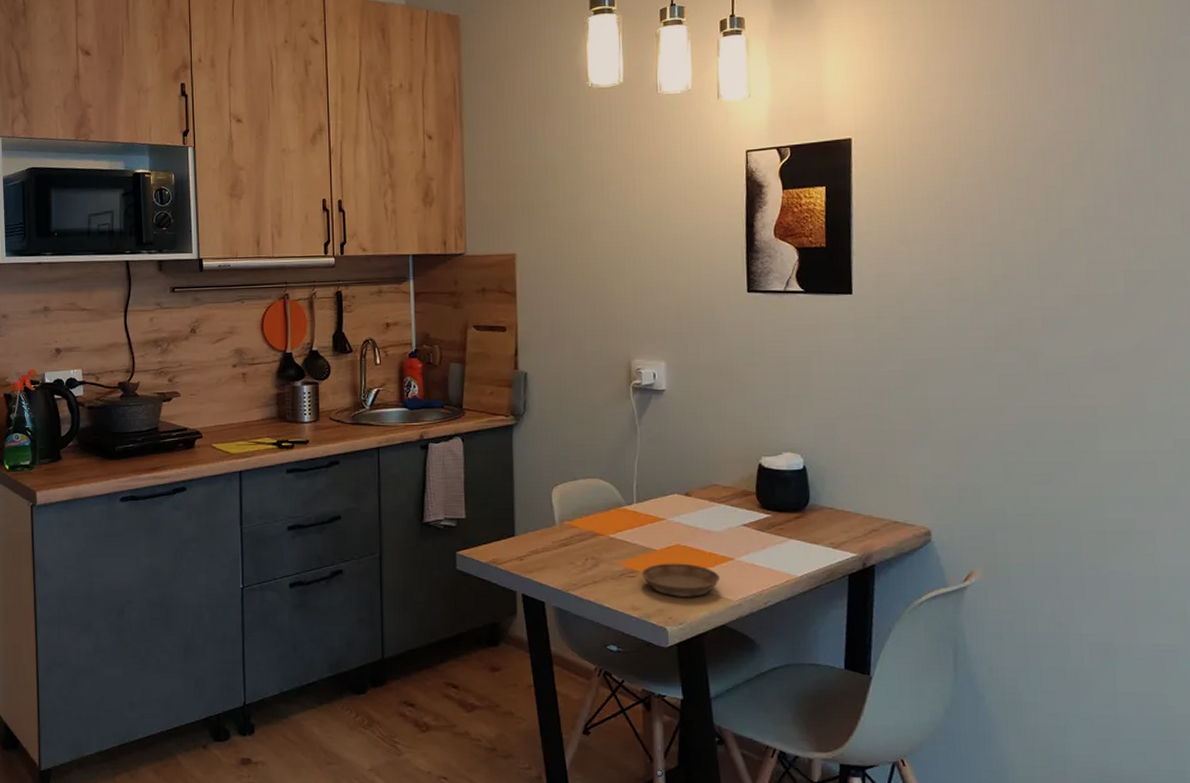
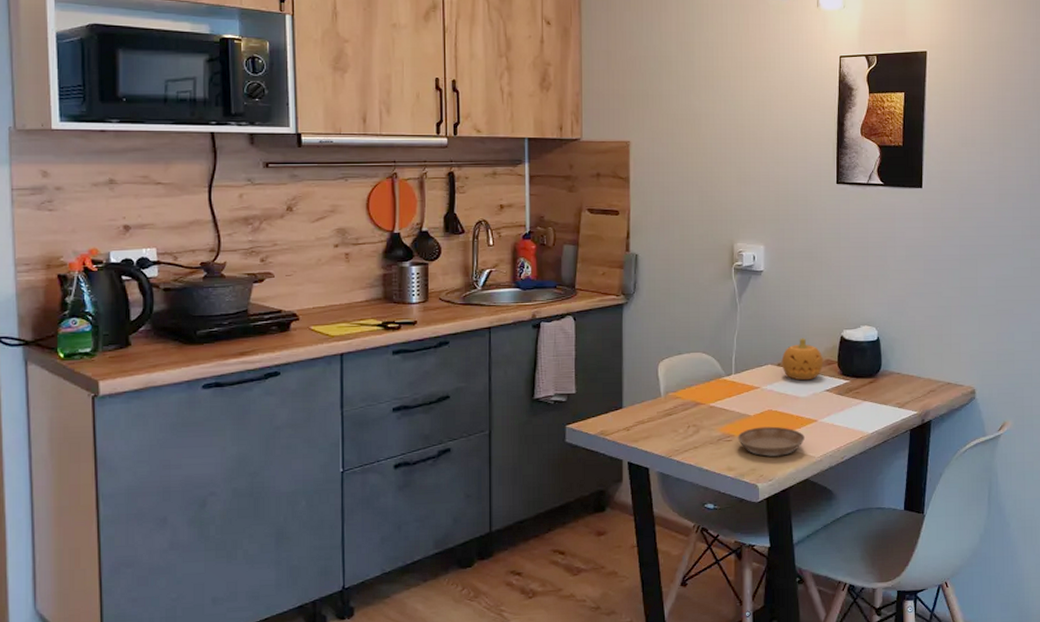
fruit: none [689,465,739,513] -> present [781,338,824,381]

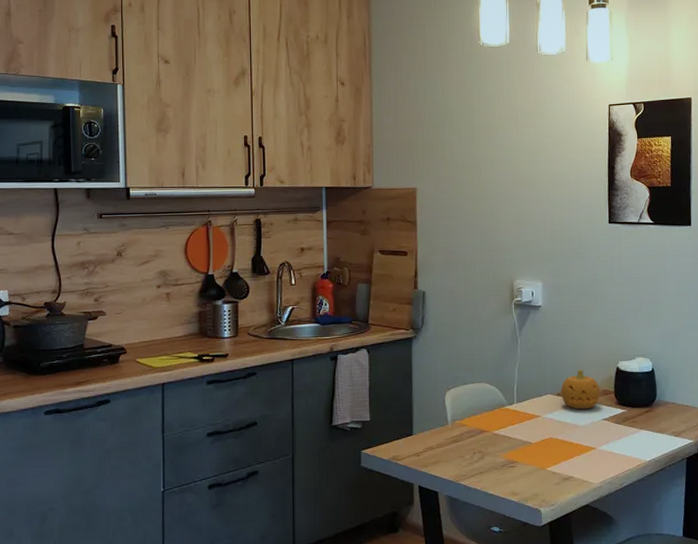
saucer: present [737,426,805,457] -> none [520,453,584,482]

